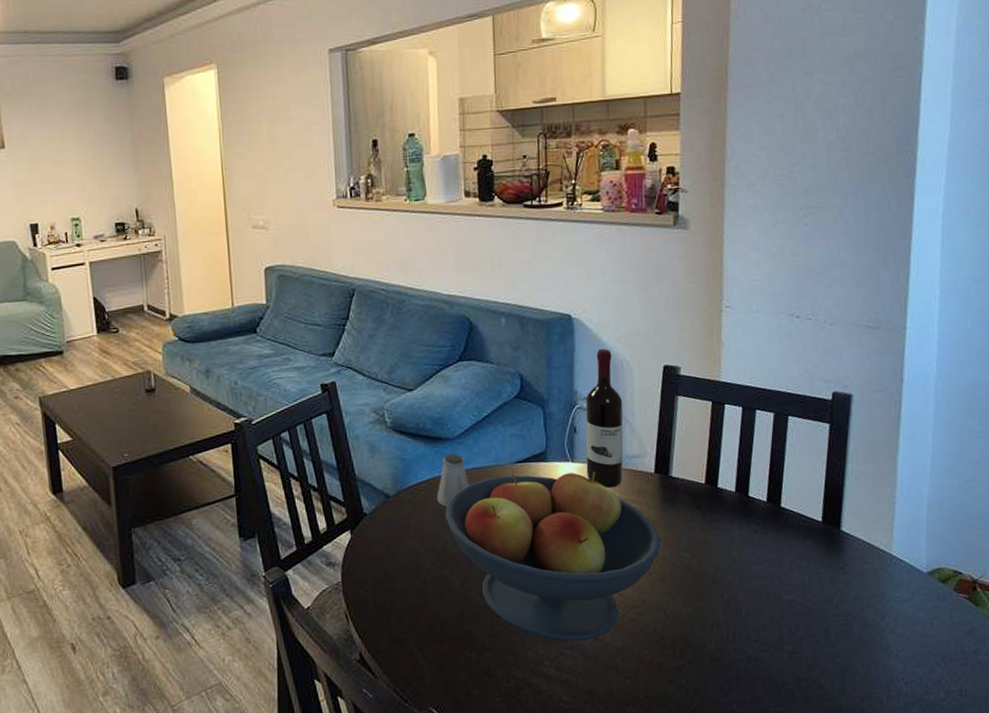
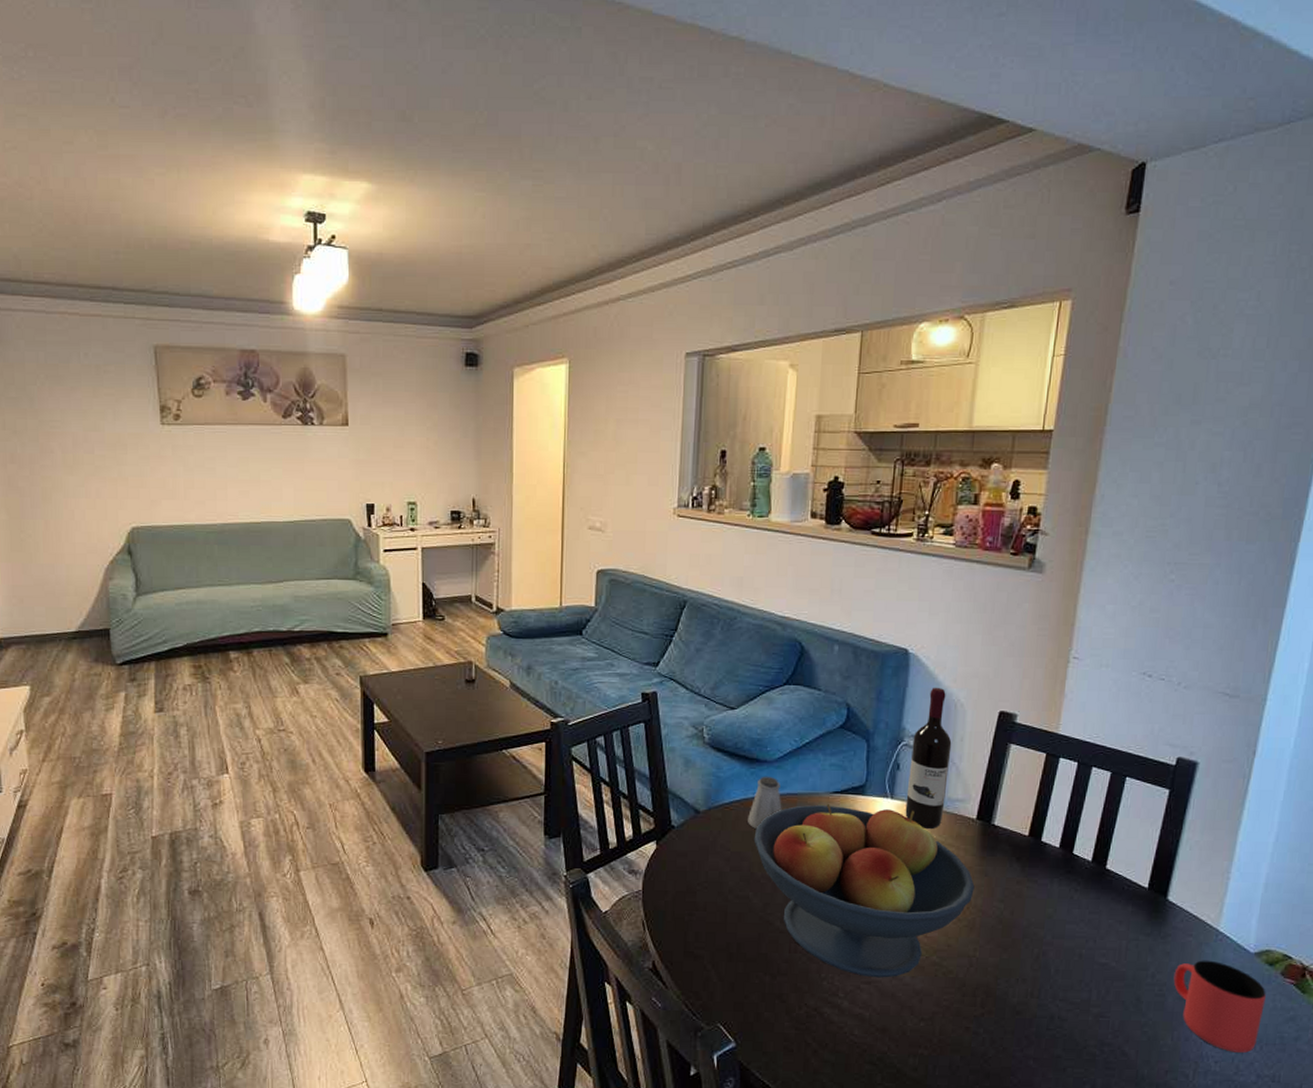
cup: none [857,584,943,672] -> present [1173,960,1266,1053]

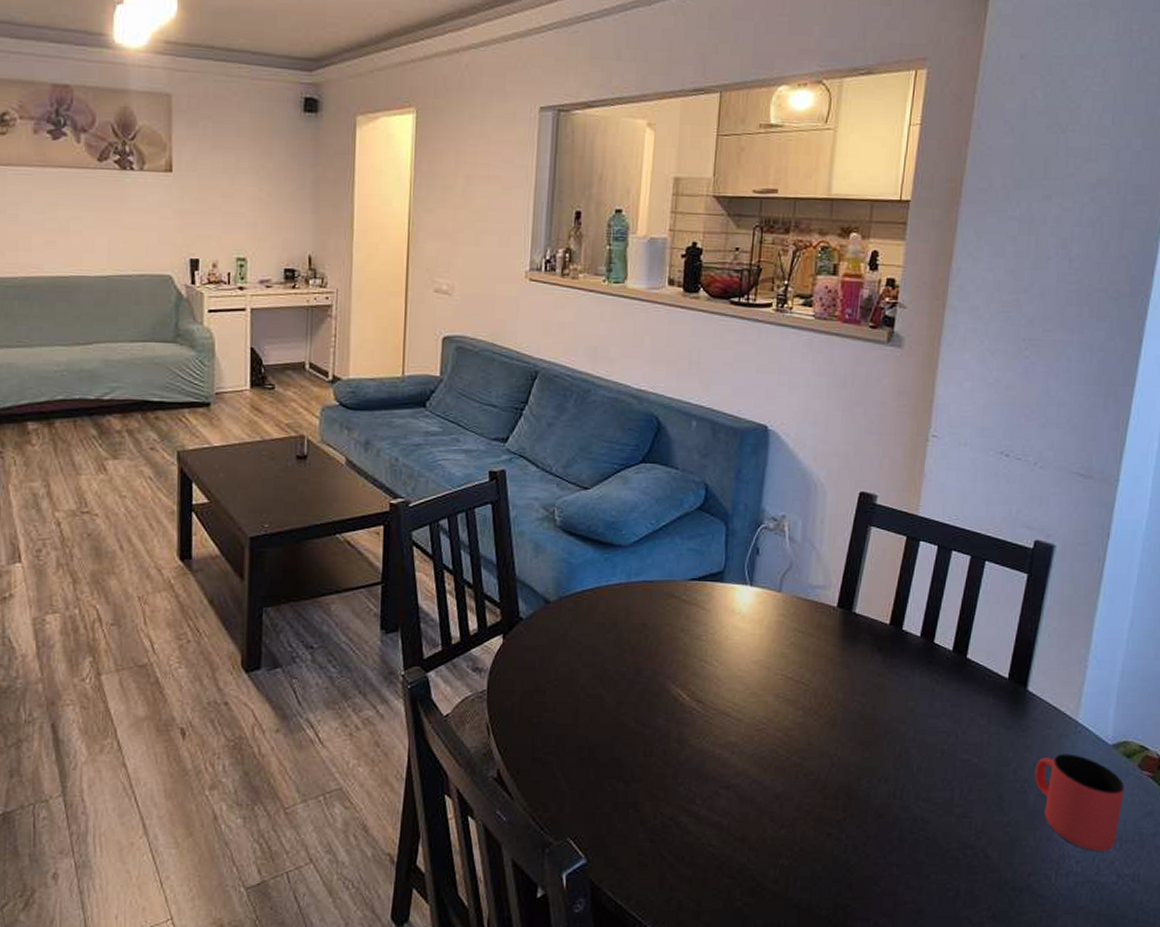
saltshaker: present [748,776,782,829] -> none [601,562,637,620]
fruit bowl: present [753,804,975,978] -> none [607,592,836,782]
wine bottle: present [905,687,952,830] -> none [765,466,812,619]

